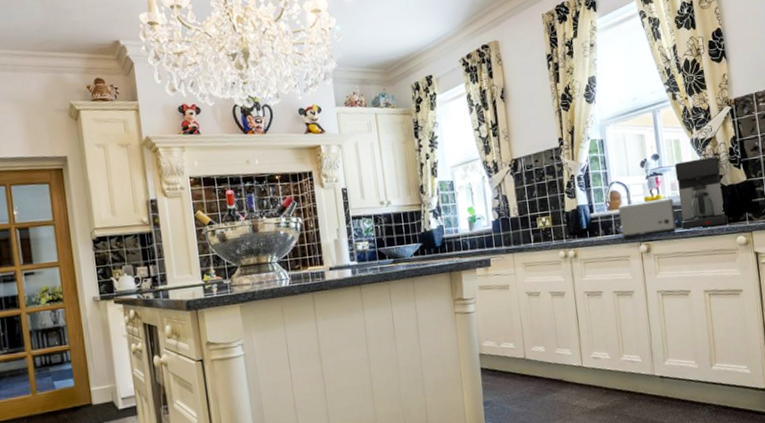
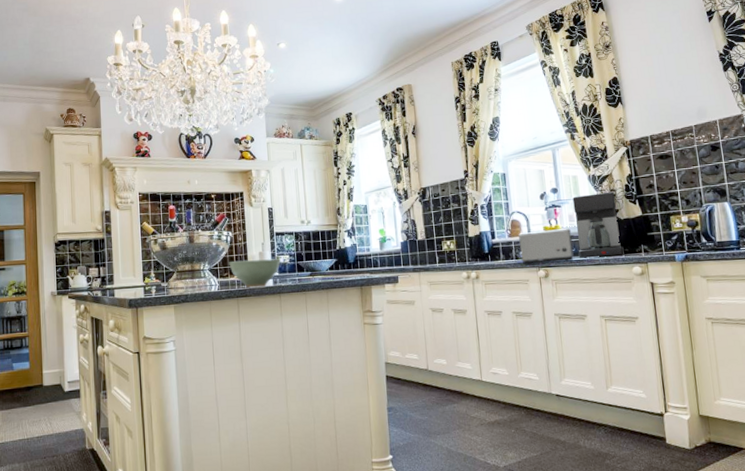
bowl: none [300,245,359,281] -> present [229,258,281,288]

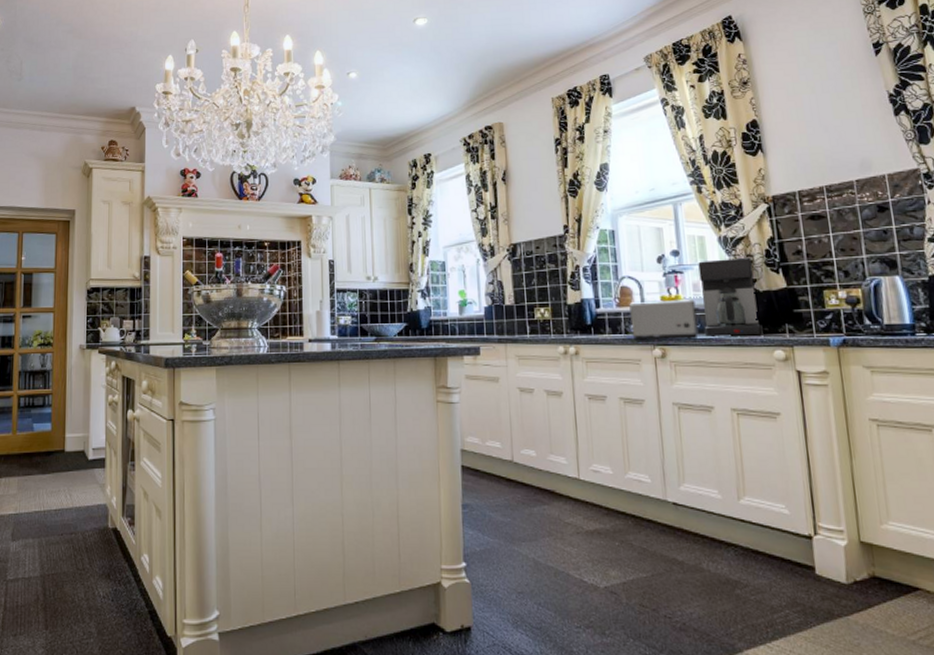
bowl: present [229,258,281,288] -> none [281,319,341,352]

